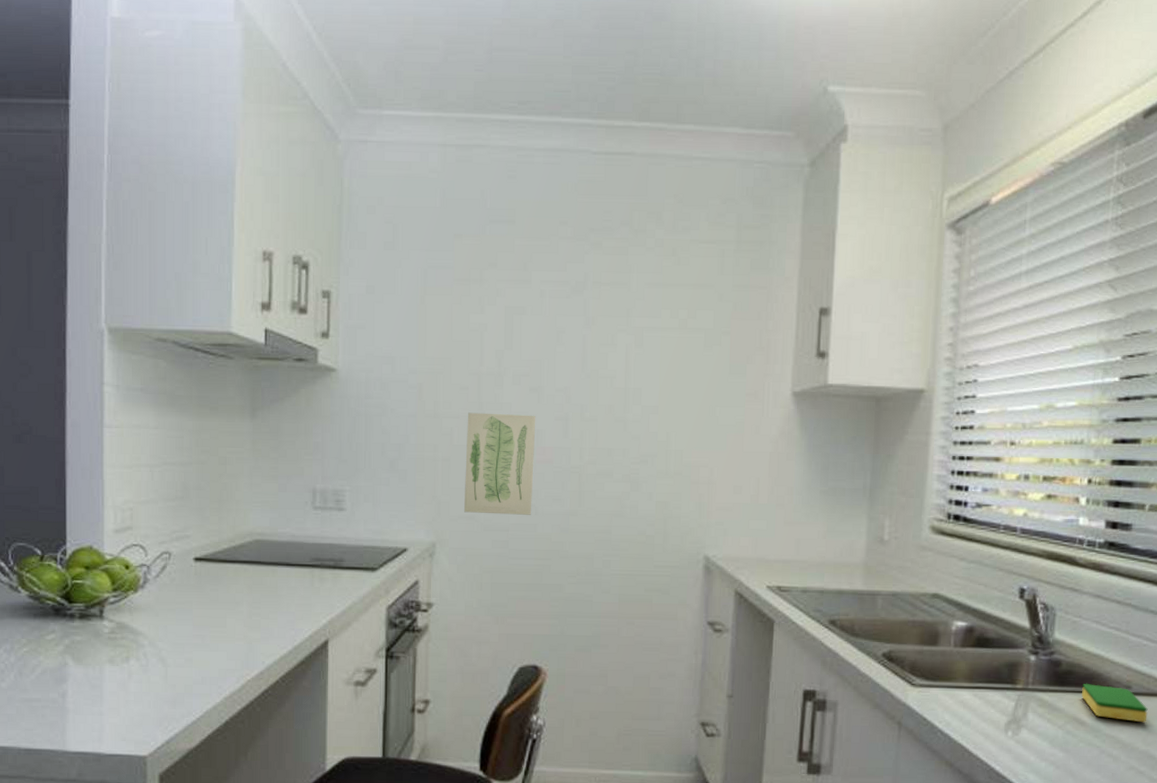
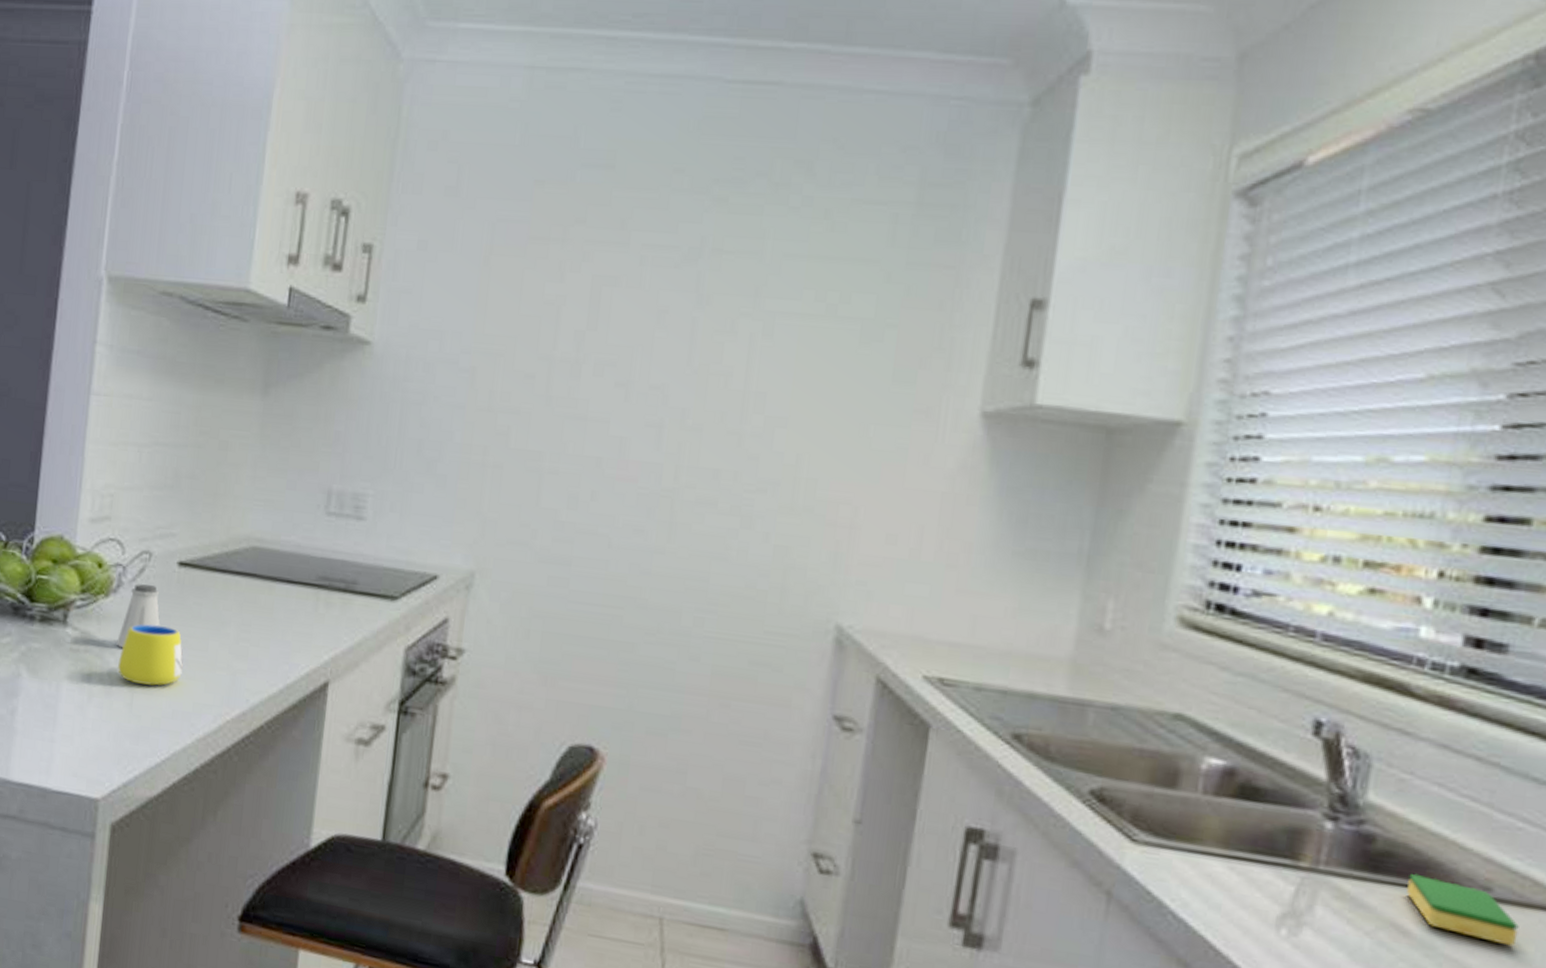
saltshaker: none [148,579,184,632] -> present [116,584,161,648]
mug: none [151,611,208,660] -> present [118,624,184,686]
wall art: present [464,412,536,515] -> none [515,408,621,548]

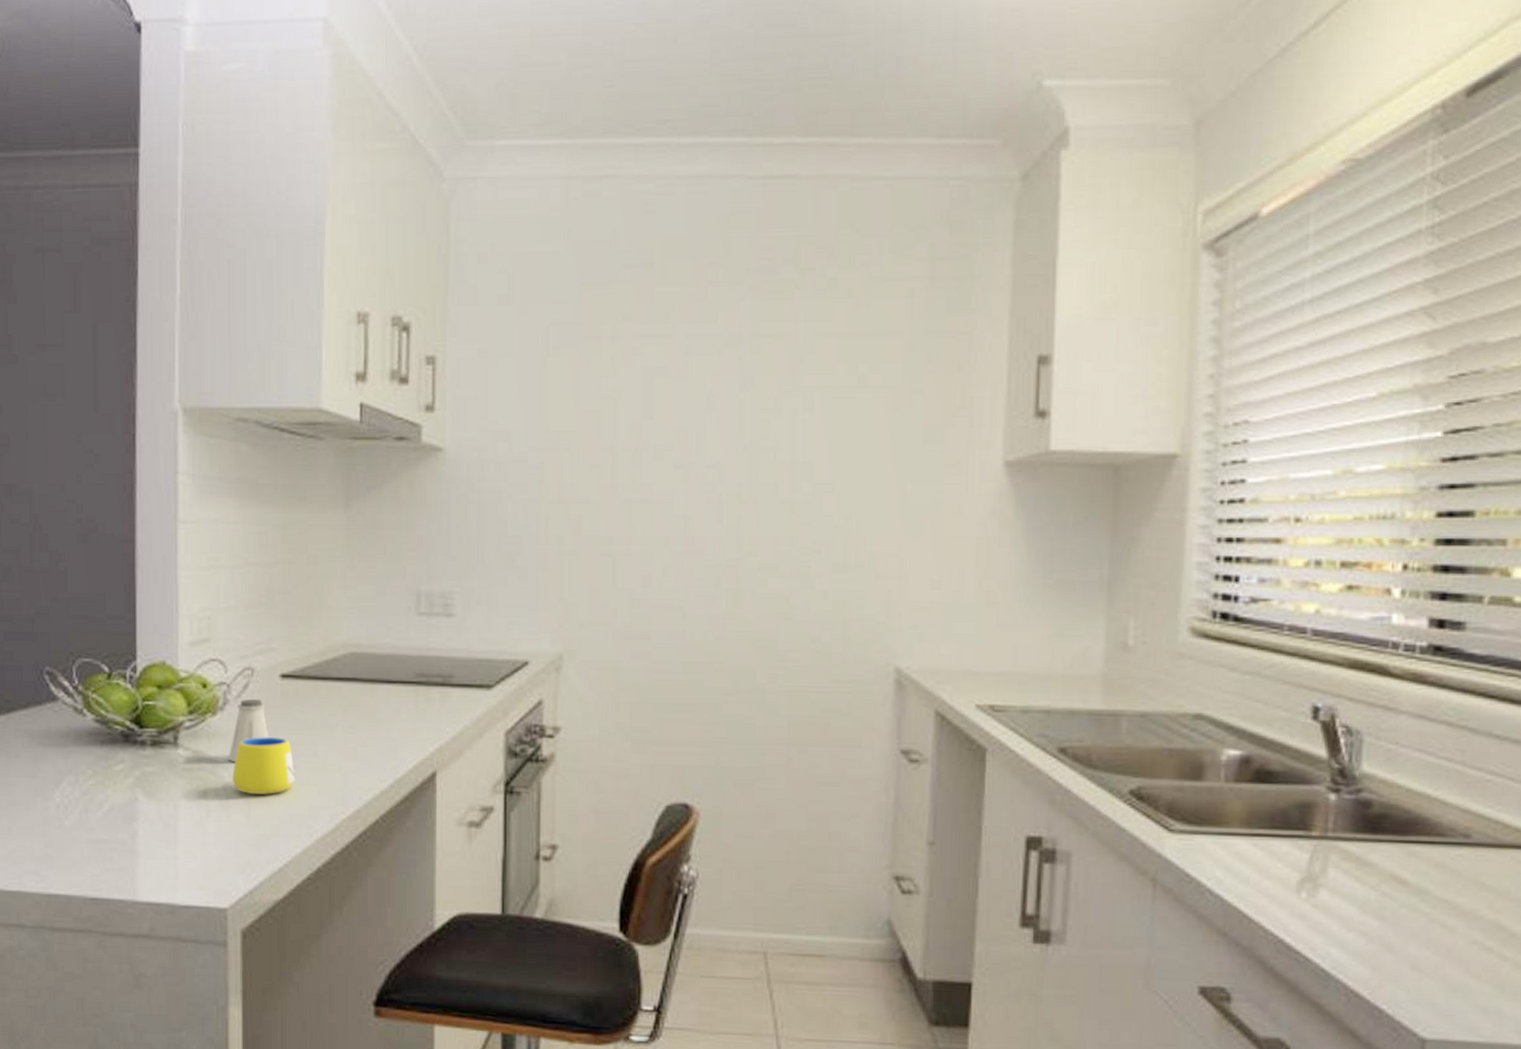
dish sponge: present [1405,873,1519,947] -> none [1400,830,1495,883]

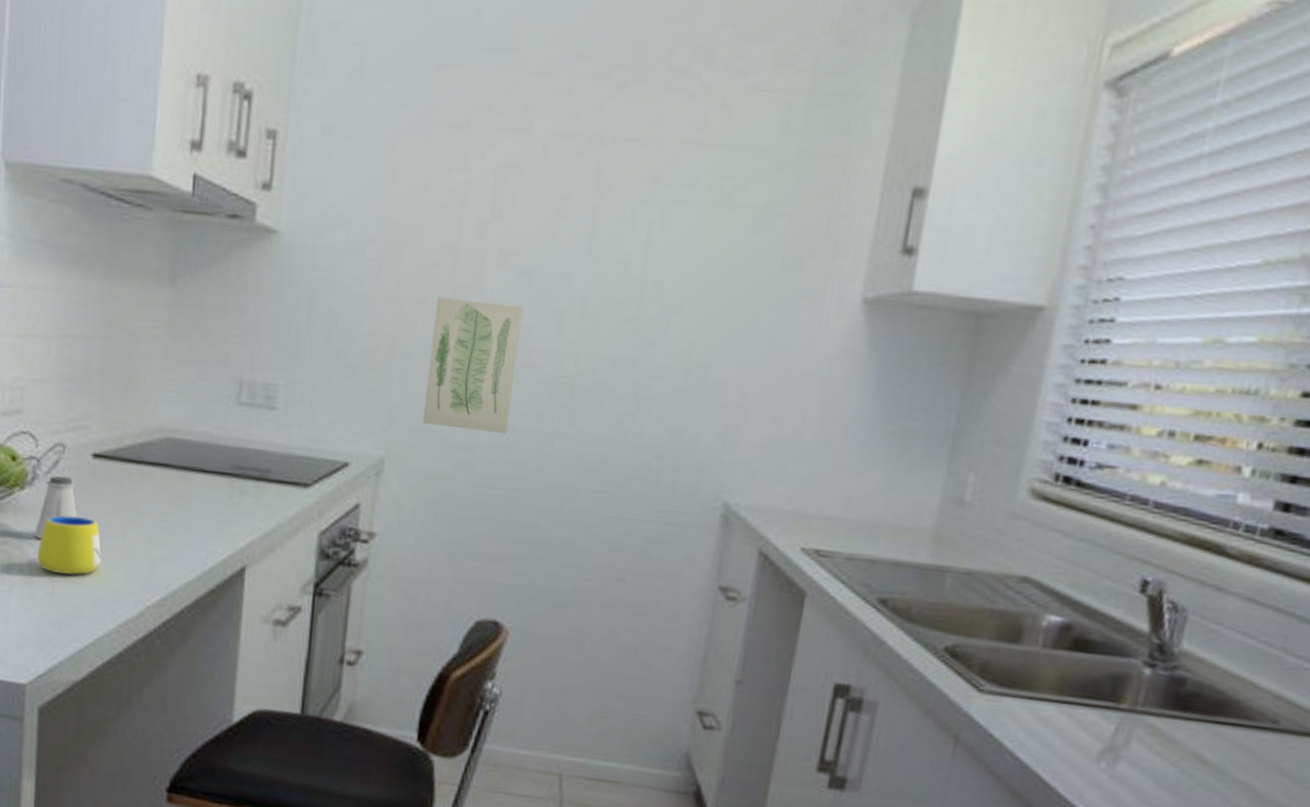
wall art: none [597,496,683,619] -> present [423,297,524,433]

